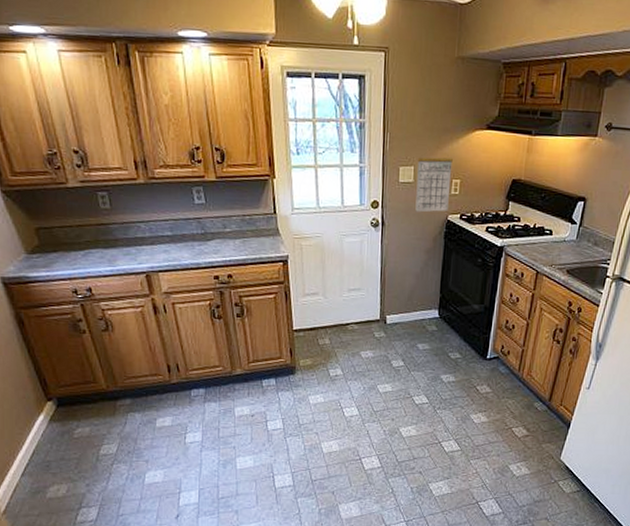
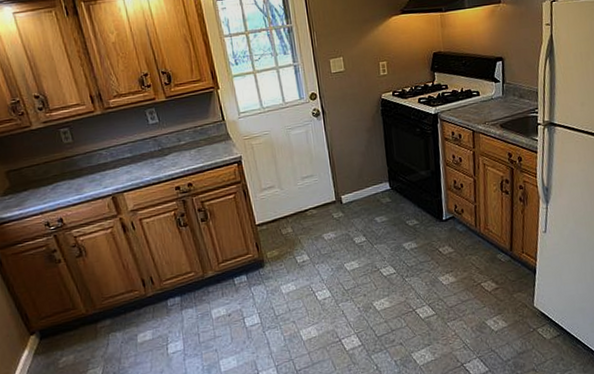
calendar: present [415,147,453,213] -> none [344,36,381,97]

